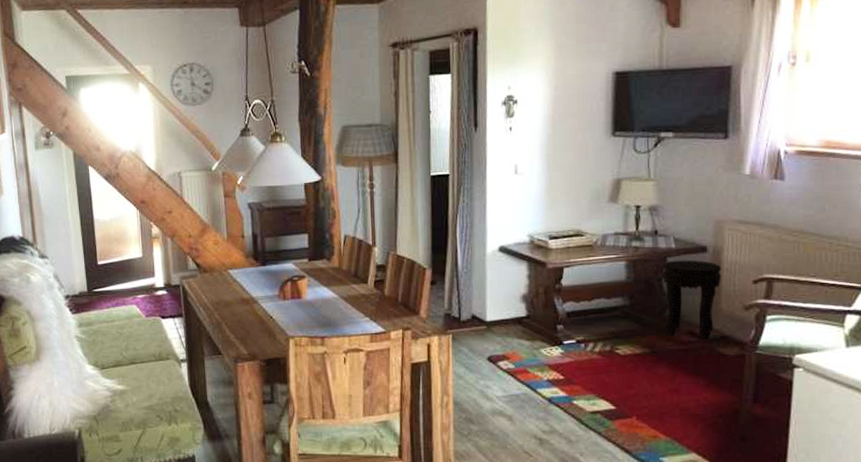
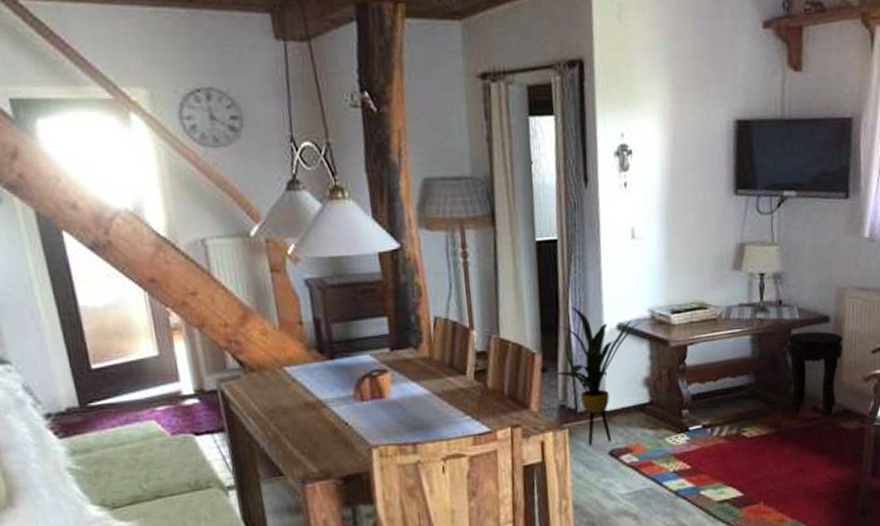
house plant: none [443,230,521,351] -> present [555,306,641,446]

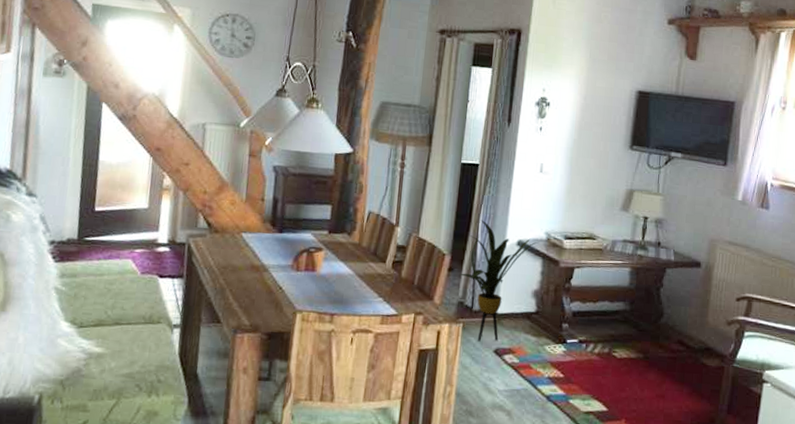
side table: present [787,331,843,415] -> none [658,272,712,350]

